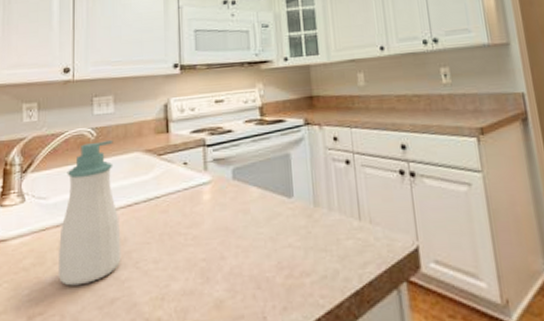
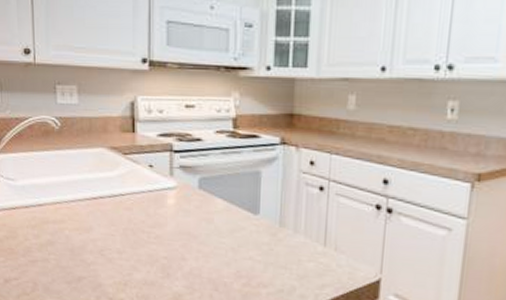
soap bottle: present [59,140,121,286] -> none [28,132,87,261]

